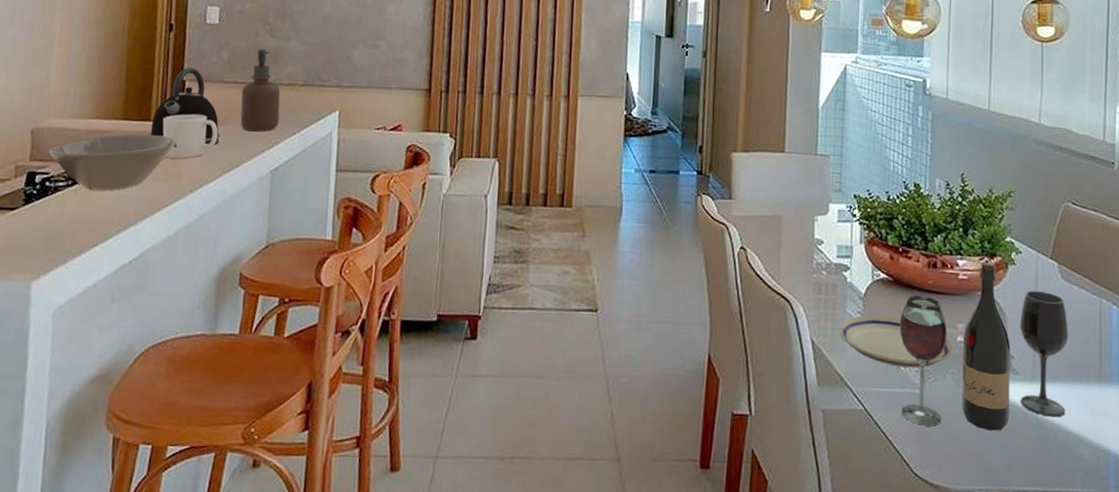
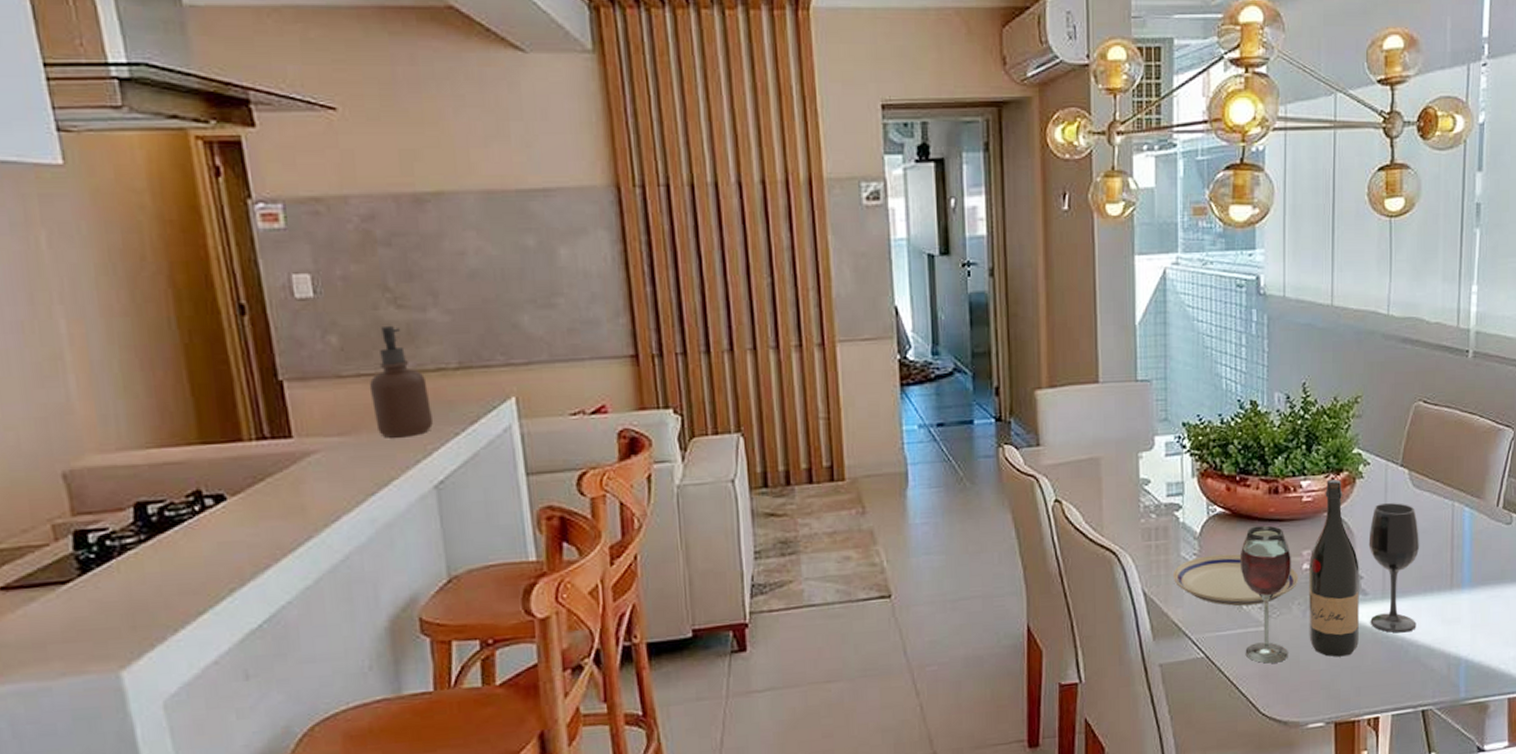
bowl: present [49,134,175,192] -> none [98,458,286,544]
kettle: present [150,67,220,146] -> none [245,361,352,463]
mug: present [162,113,218,159] -> none [261,423,349,488]

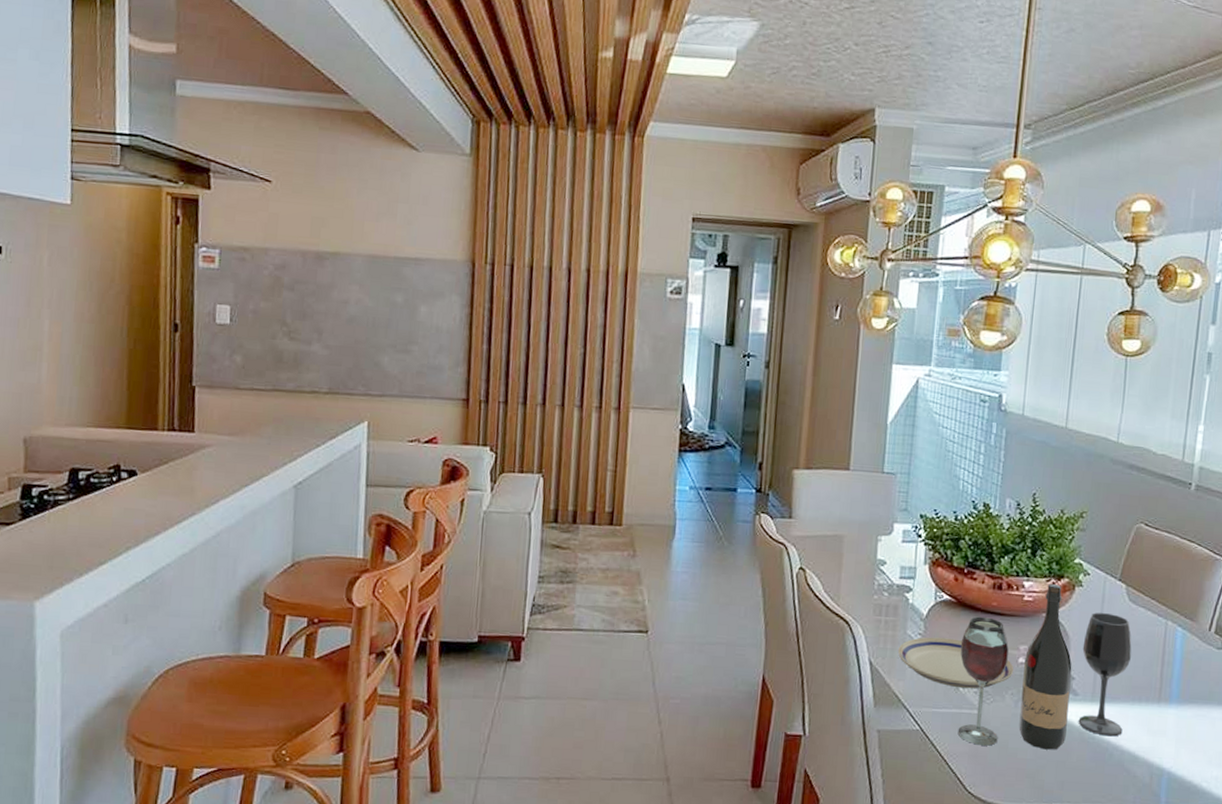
soap dispenser: present [369,325,433,438] -> none [258,352,302,443]

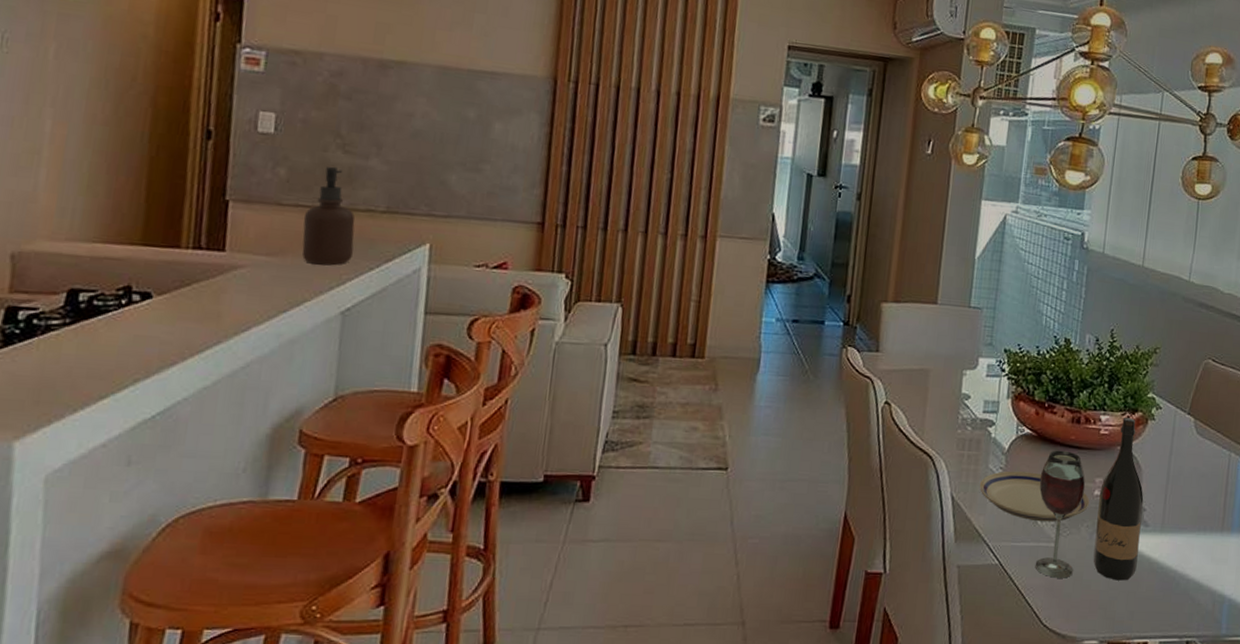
soap dispenser: none [258,352,302,443] -> present [302,166,355,266]
wine glass: present [1078,613,1132,737] -> none [1148,445,1199,566]

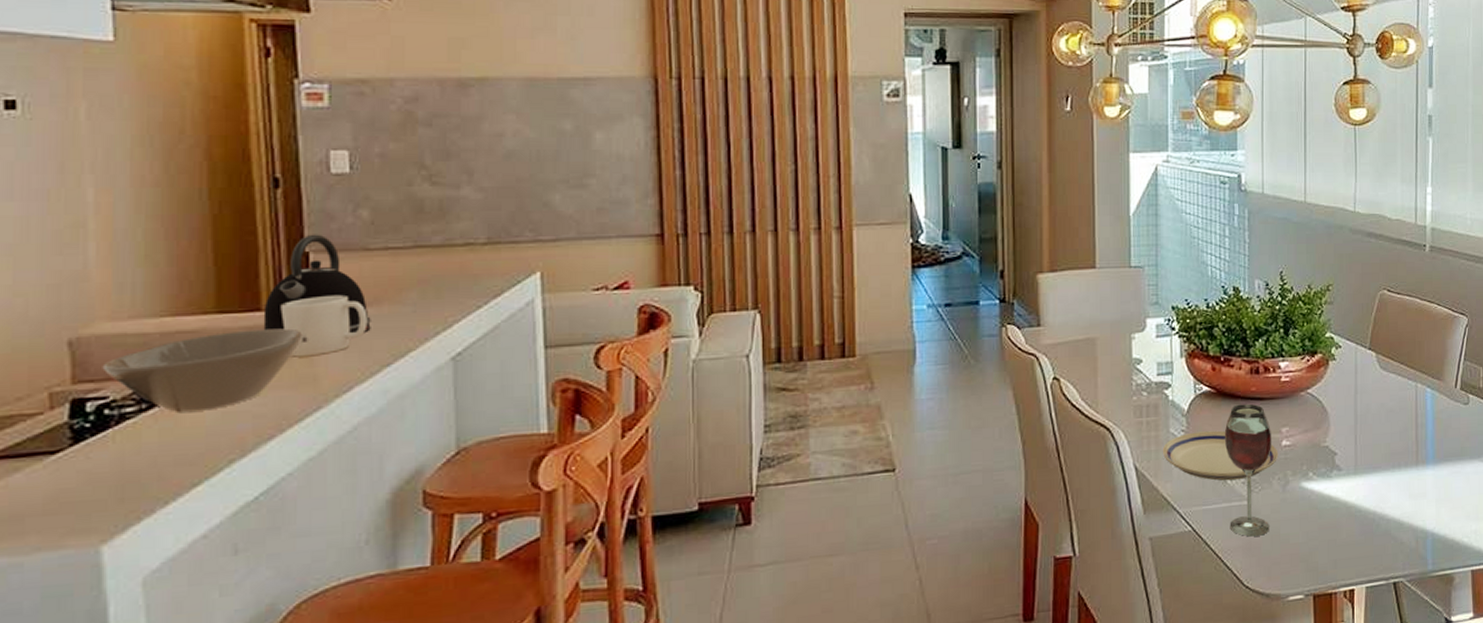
bowl: none [37,263,214,332] -> present [102,328,303,414]
kettle: none [180,184,275,280] -> present [263,234,371,334]
mug: none [196,241,273,296] -> present [280,294,368,357]
soap dispenser: present [302,166,355,266] -> none [395,201,456,310]
wine bottle: present [1093,417,1144,581] -> none [1288,360,1334,531]

